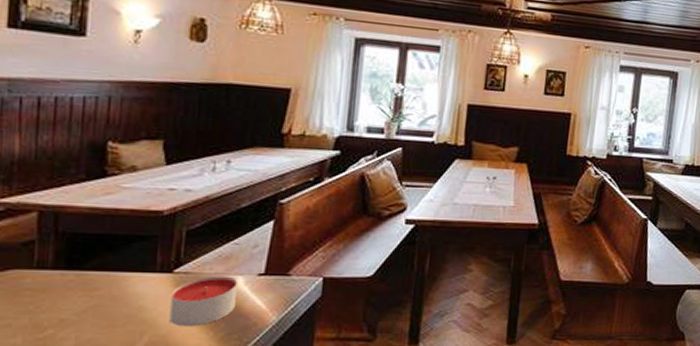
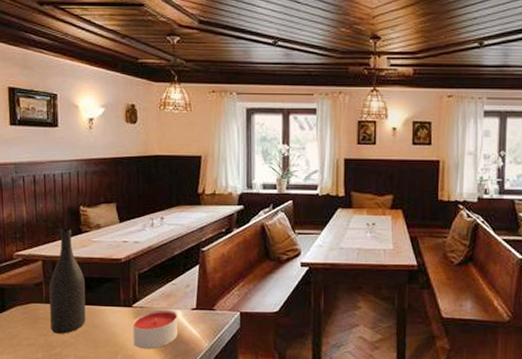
wine bottle: none [40,169,105,310] -> present [49,228,86,334]

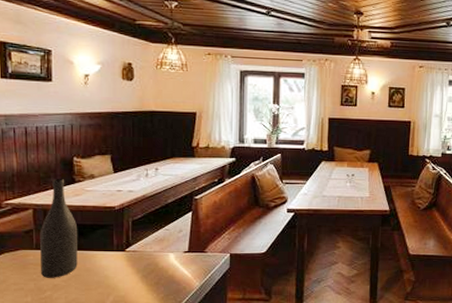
candle: present [133,309,178,350] -> none [125,253,170,290]

